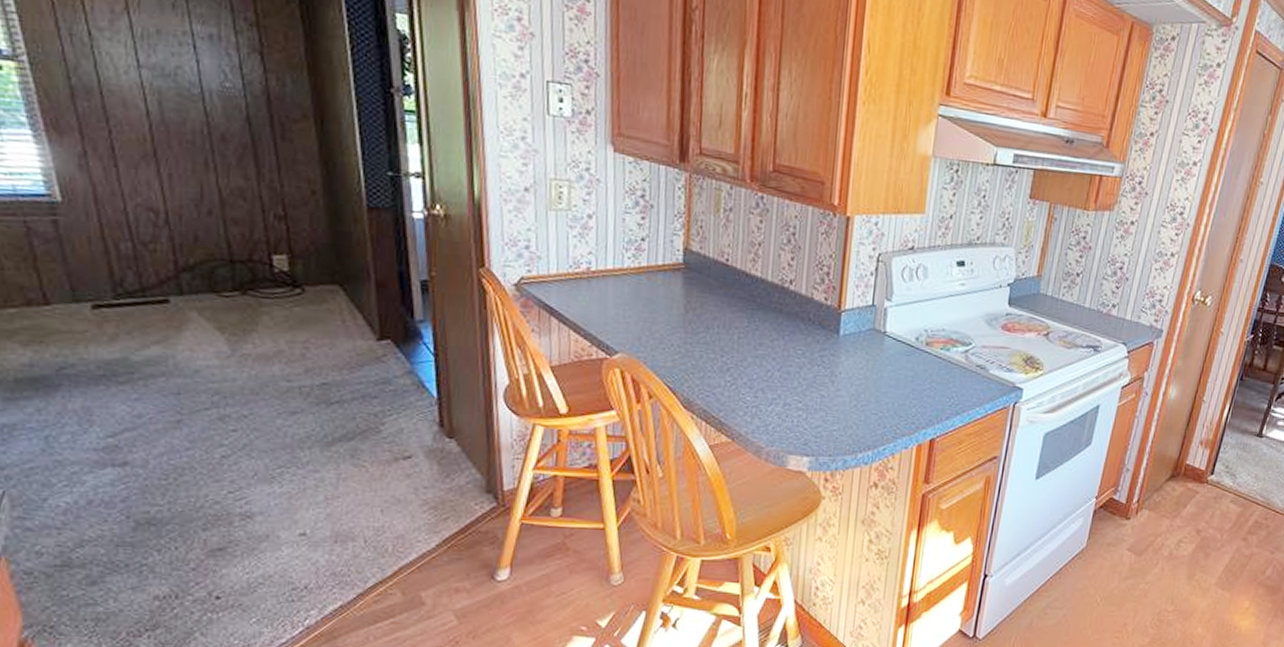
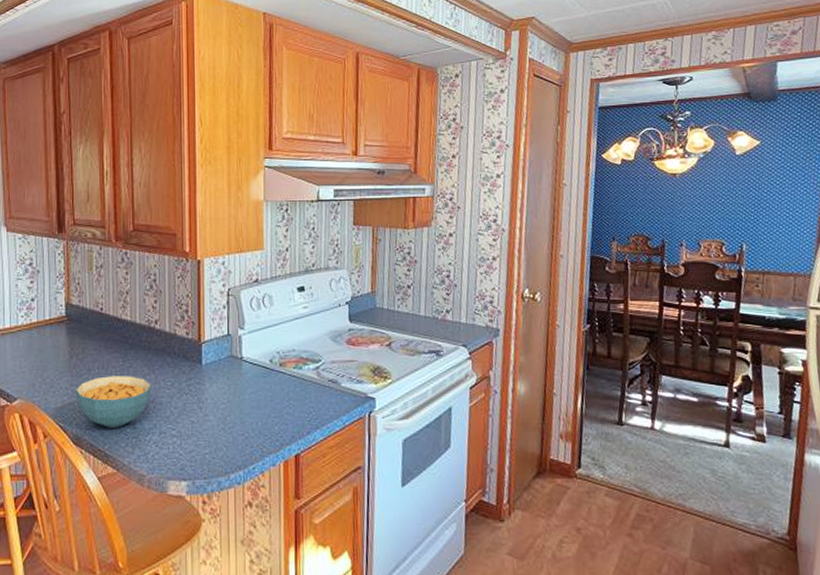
cereal bowl: none [688,337,780,395] -> present [75,376,152,428]

